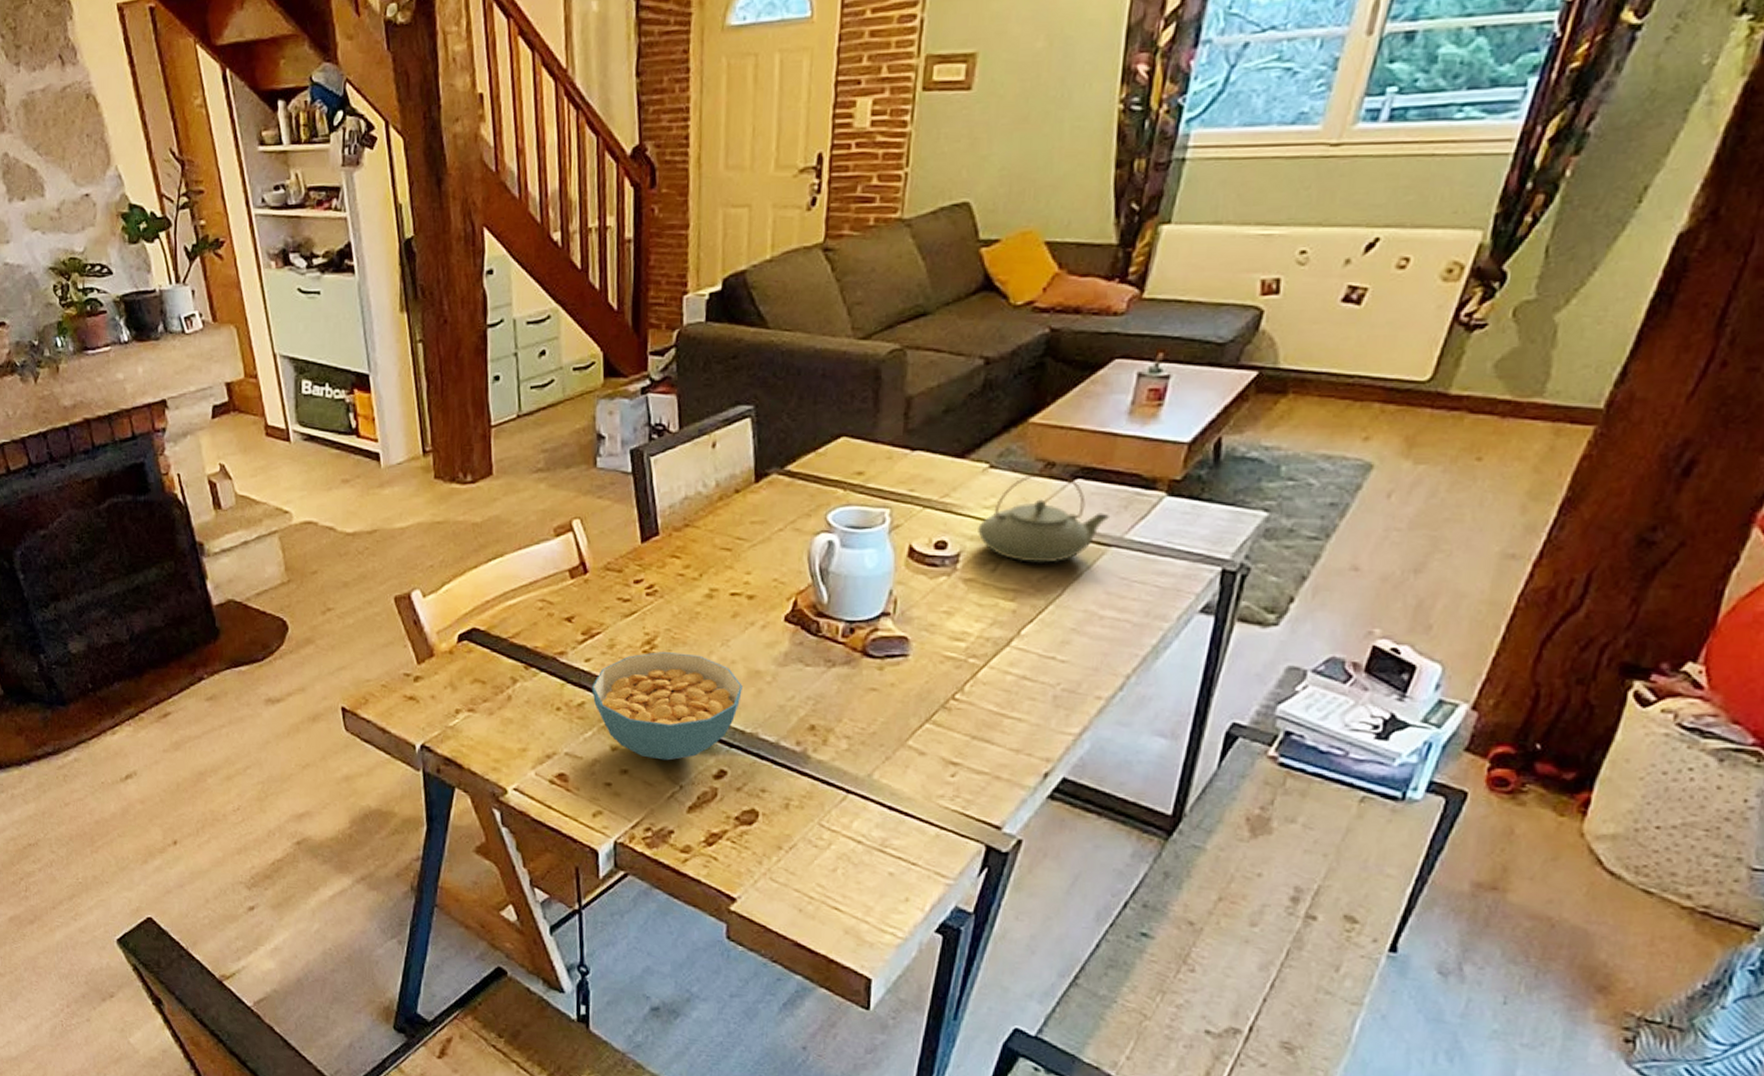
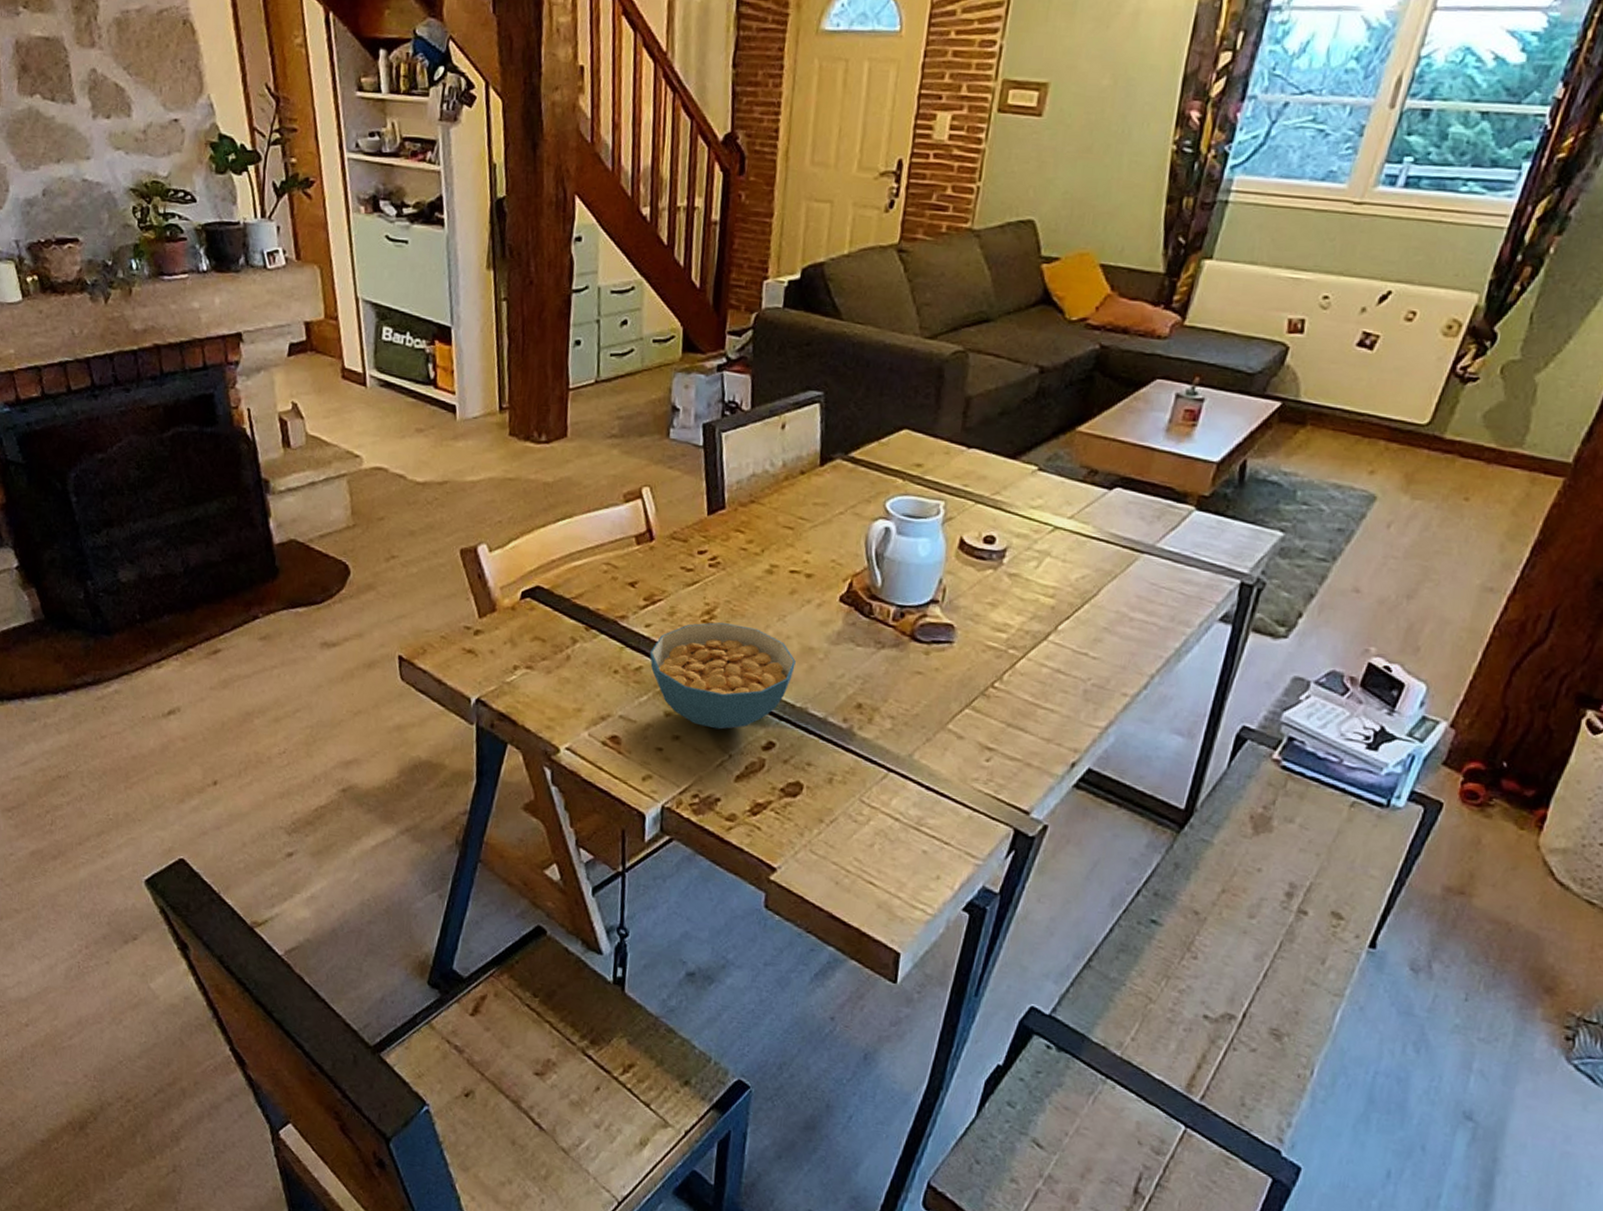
teapot: present [978,470,1111,563] -> none [1024,477,1145,565]

